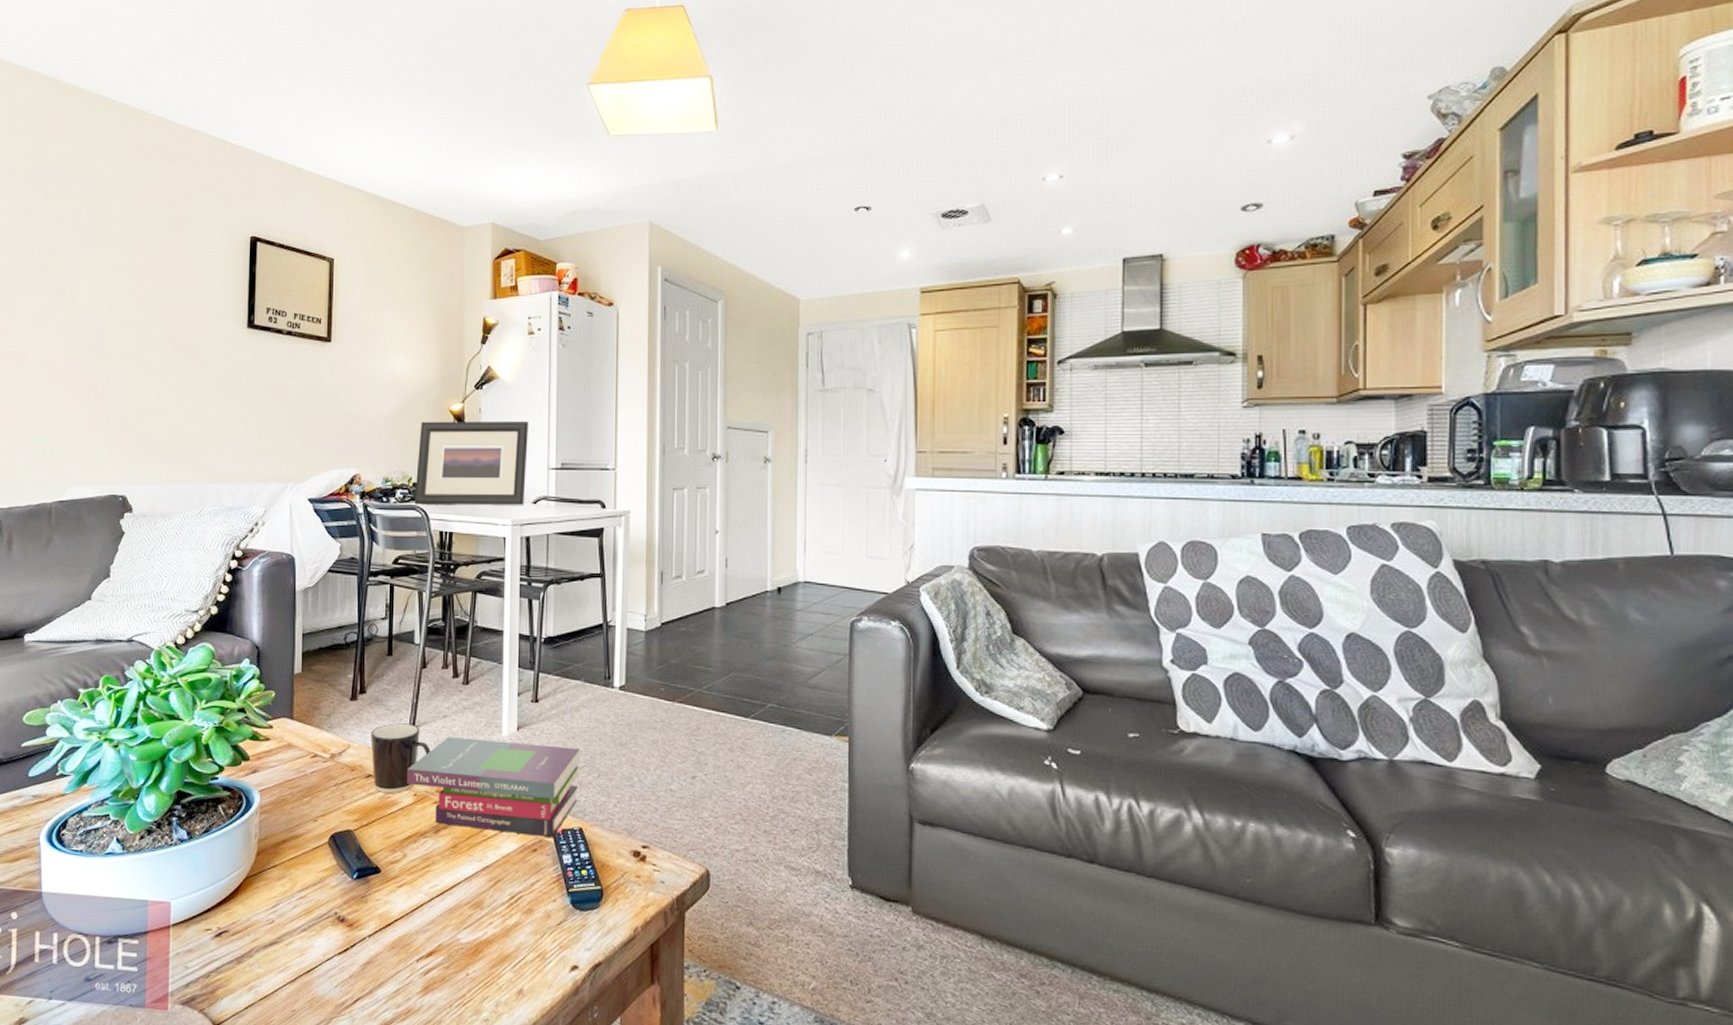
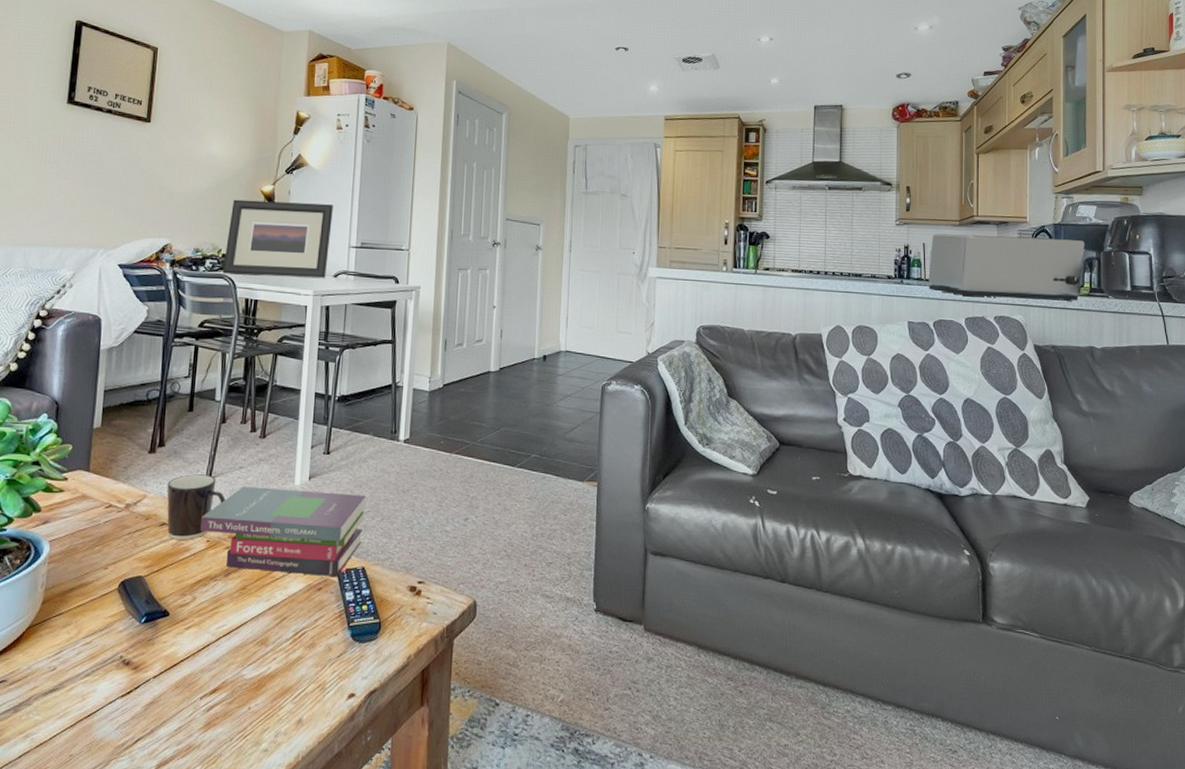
toaster: none [1291,414,1535,499] -> present [928,233,1085,301]

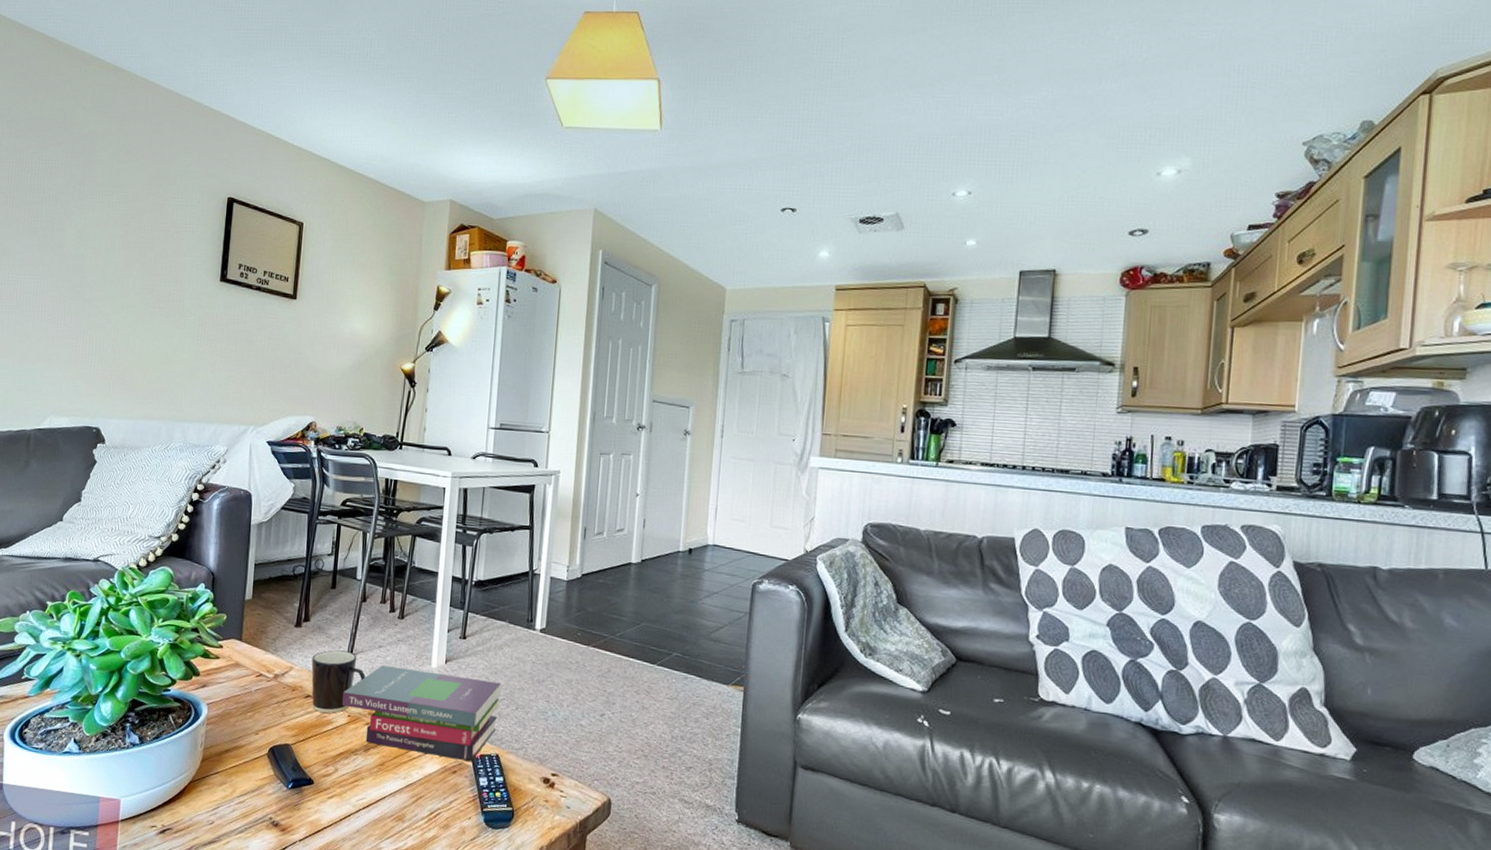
picture frame: present [222,199,333,279] -> none [364,377,473,461]
toaster: present [928,233,1085,301] -> none [1155,423,1375,511]

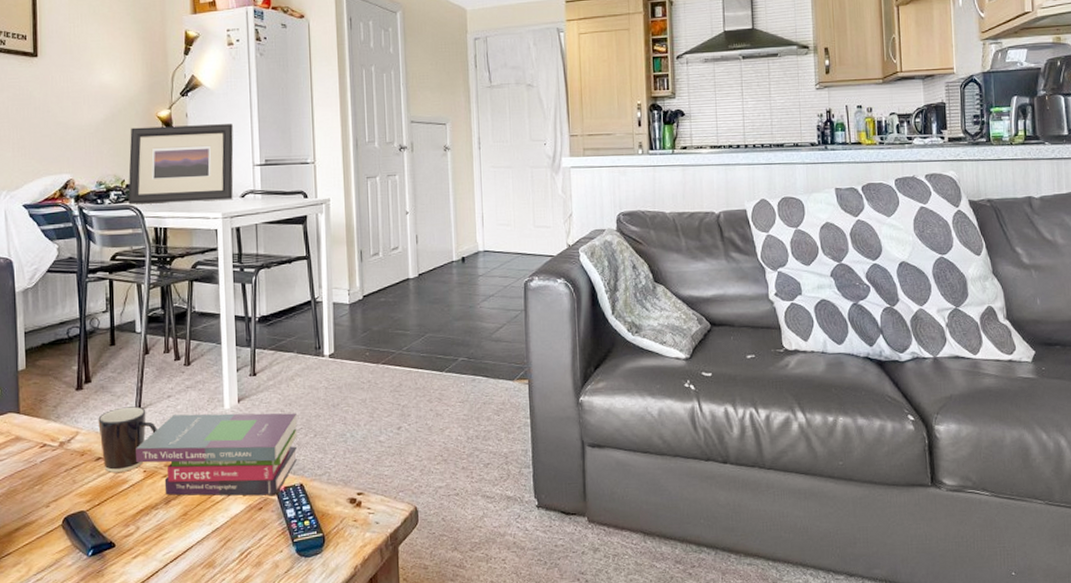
picture frame: none [364,377,473,461] -> present [128,124,234,205]

